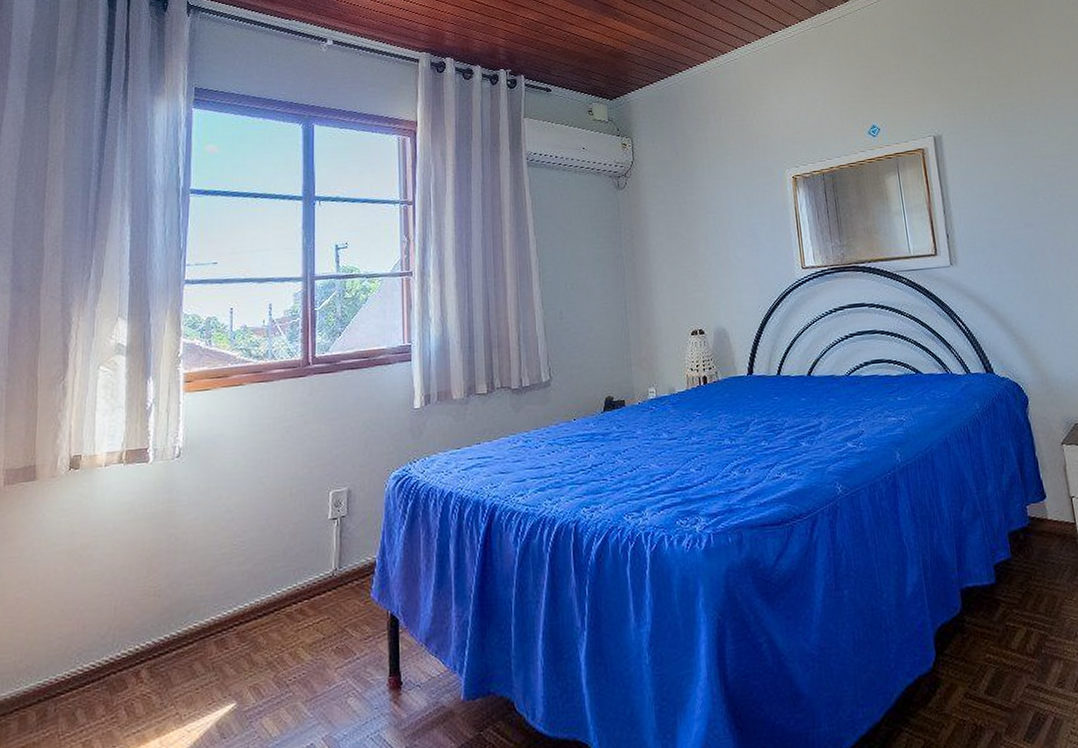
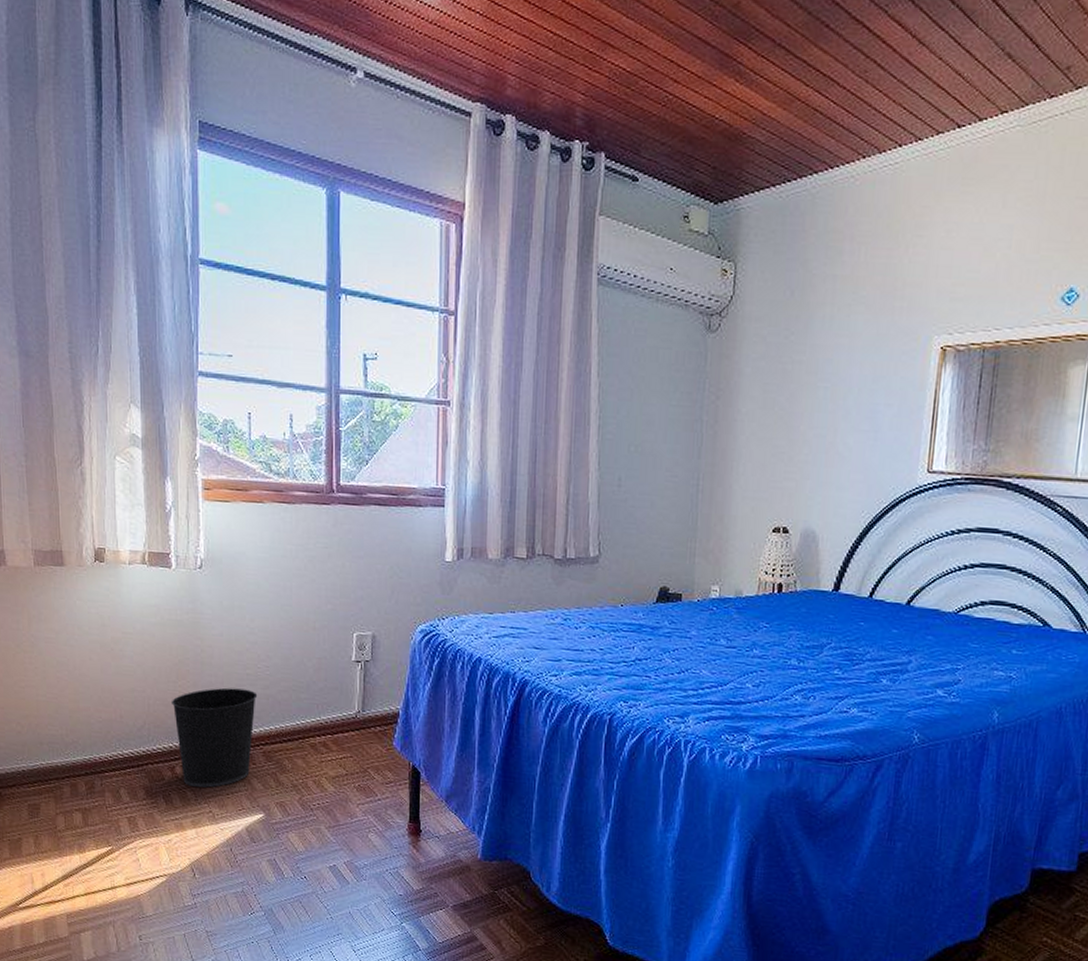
wastebasket: none [141,569,233,689] -> present [172,687,258,788]

